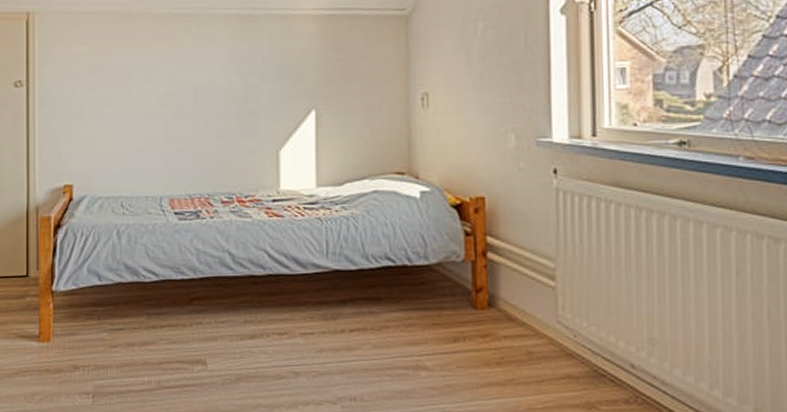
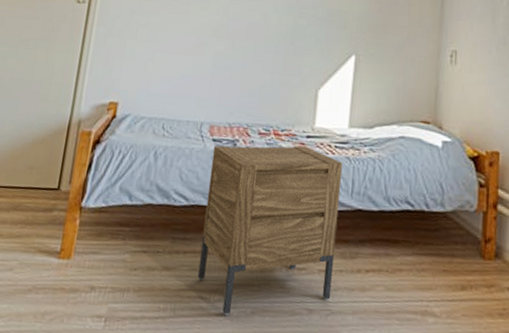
nightstand: none [176,211,316,385] -> present [197,145,343,316]

